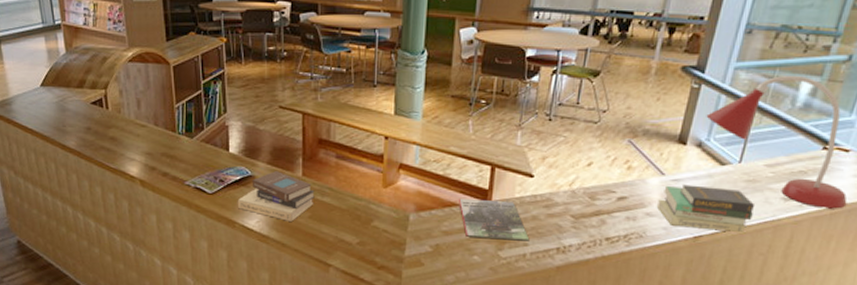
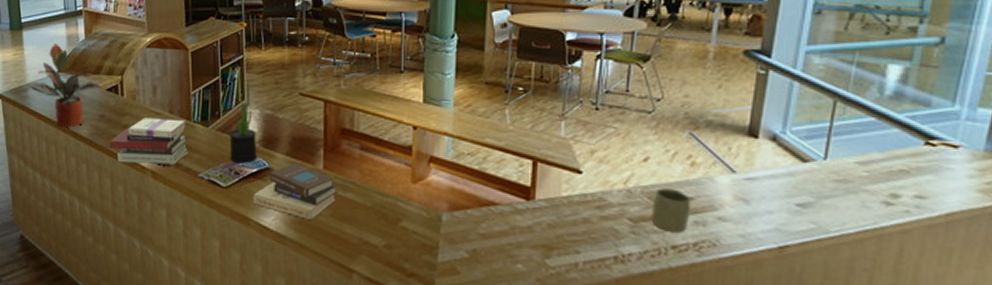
potted plant: none [10,56,87,140] -> present [27,42,103,128]
books: none [97,130,174,175] -> present [109,118,188,166]
decorative plant: none [213,97,240,172] -> present [229,83,257,163]
magazine: present [459,198,530,241] -> none [497,196,582,248]
mug: none [590,189,625,227] -> present [651,188,691,233]
books: present [656,184,755,233] -> none [729,184,850,244]
desk lamp: present [706,75,847,209] -> none [778,59,965,217]

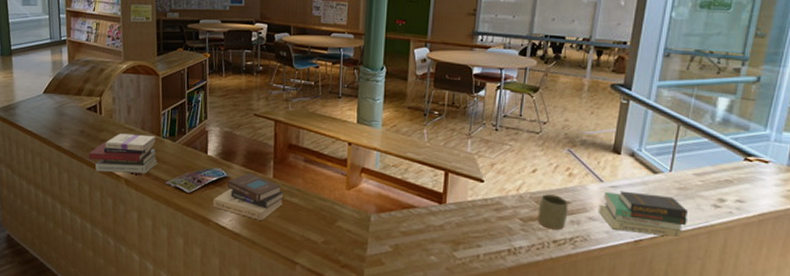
potted plant: present [27,42,103,128] -> none [15,67,83,142]
decorative plant: present [229,83,257,163] -> none [193,105,217,173]
books: none [729,184,850,244] -> present [597,191,689,238]

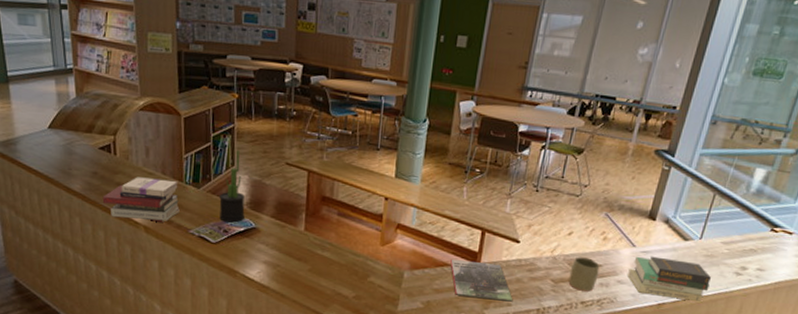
decorative plant: none [193,105,217,173] -> present [219,151,245,223]
books: present [212,173,284,220] -> none [239,224,316,274]
magazine: none [416,200,482,243] -> present [450,258,513,302]

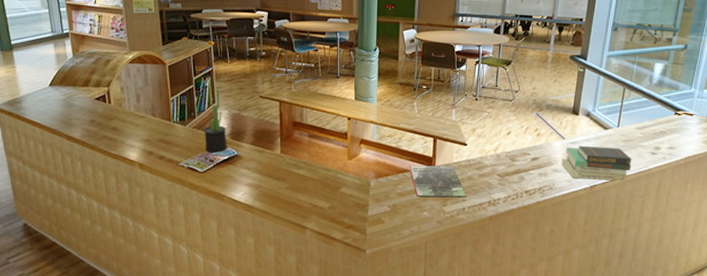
books: present [102,177,180,222] -> none [100,121,170,158]
mug: present [568,257,600,292] -> none [512,152,537,182]

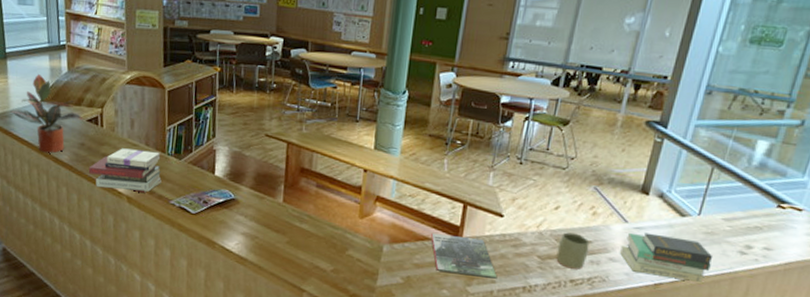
potted plant: none [20,61,91,132] -> present [10,73,83,154]
books: none [100,121,170,158] -> present [88,148,162,193]
decorative plant: present [204,90,227,153] -> none [200,123,225,194]
mug: none [512,152,537,182] -> present [556,232,590,270]

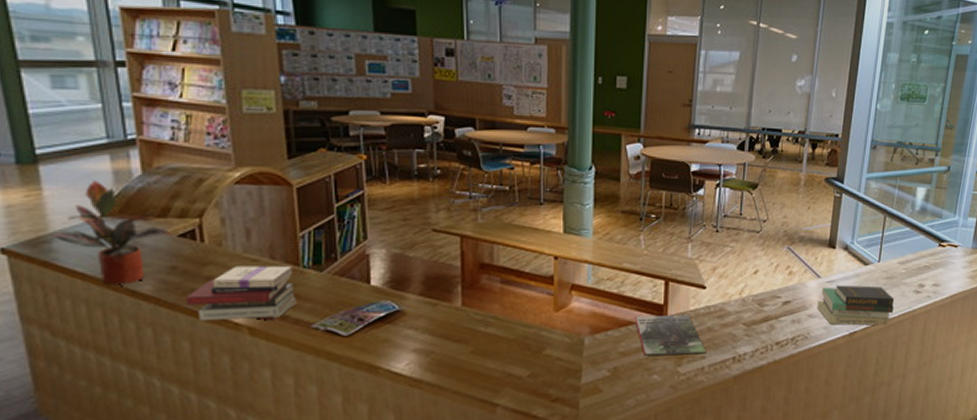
mug: present [556,232,590,270] -> none [761,295,789,331]

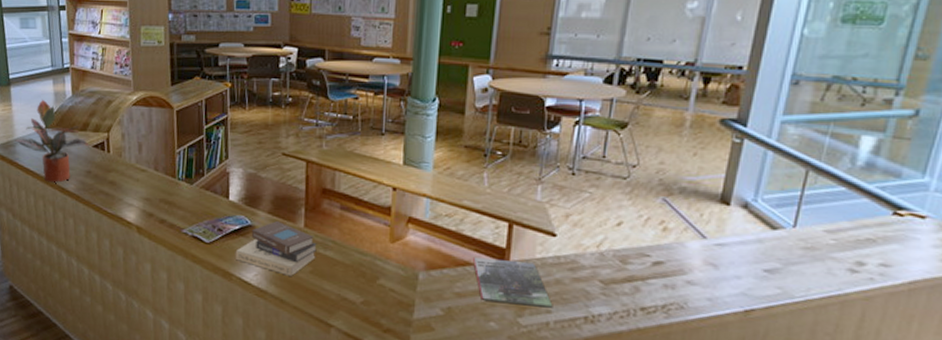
books: present [185,265,297,322] -> none [95,174,172,222]
books: none [381,303,477,360] -> present [235,221,317,276]
books: present [816,285,895,326] -> none [698,250,816,309]

